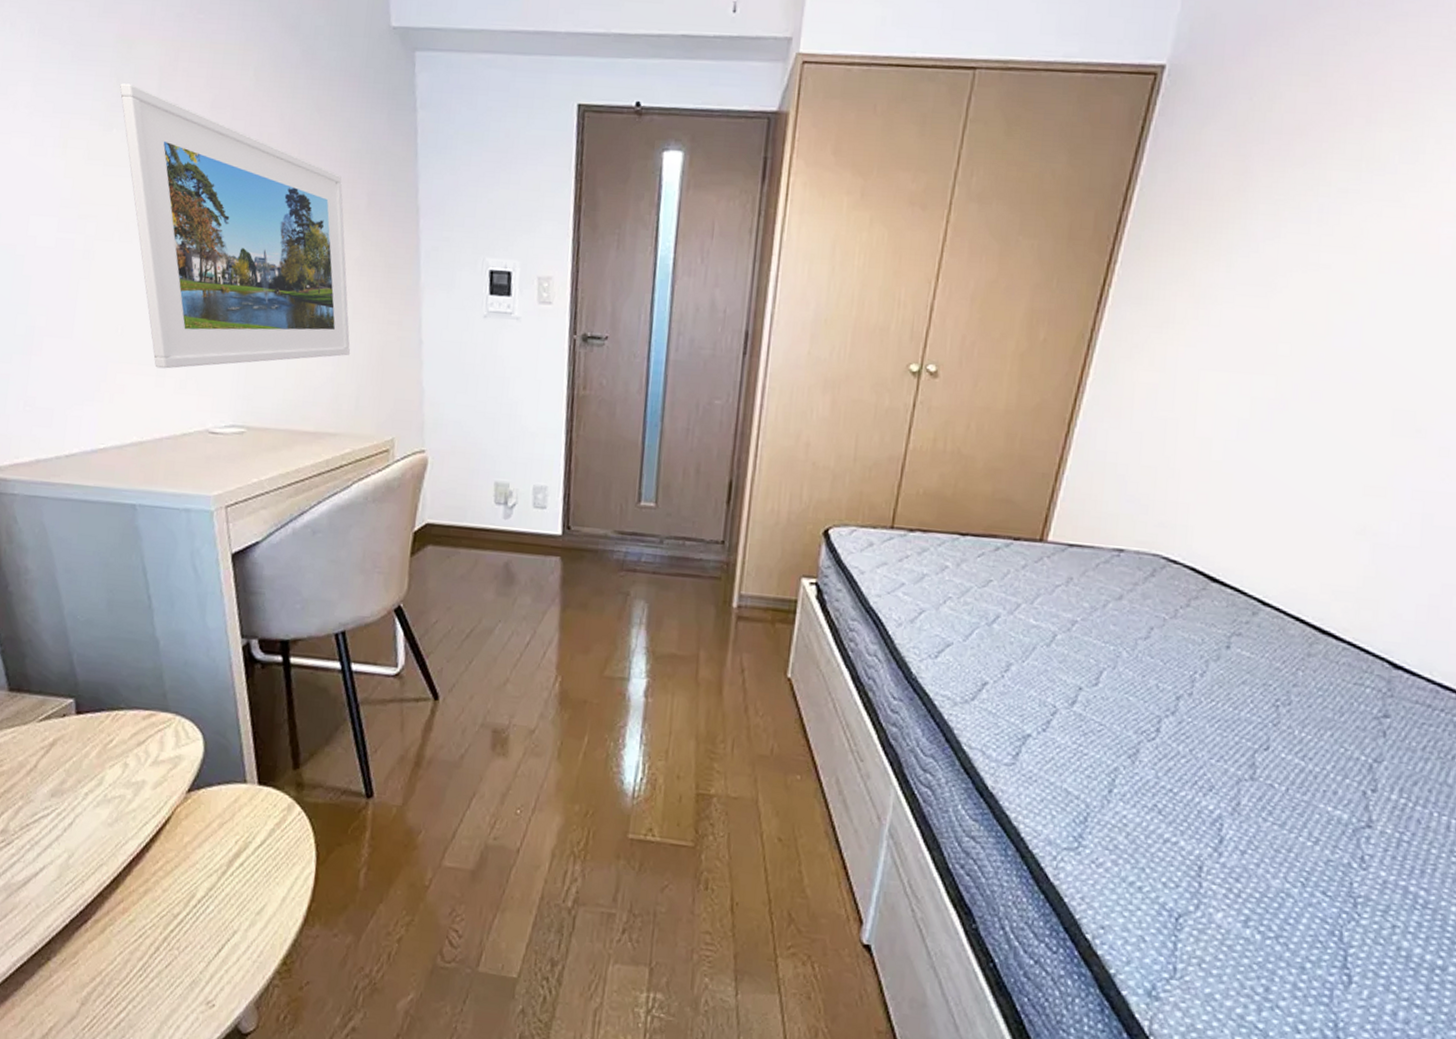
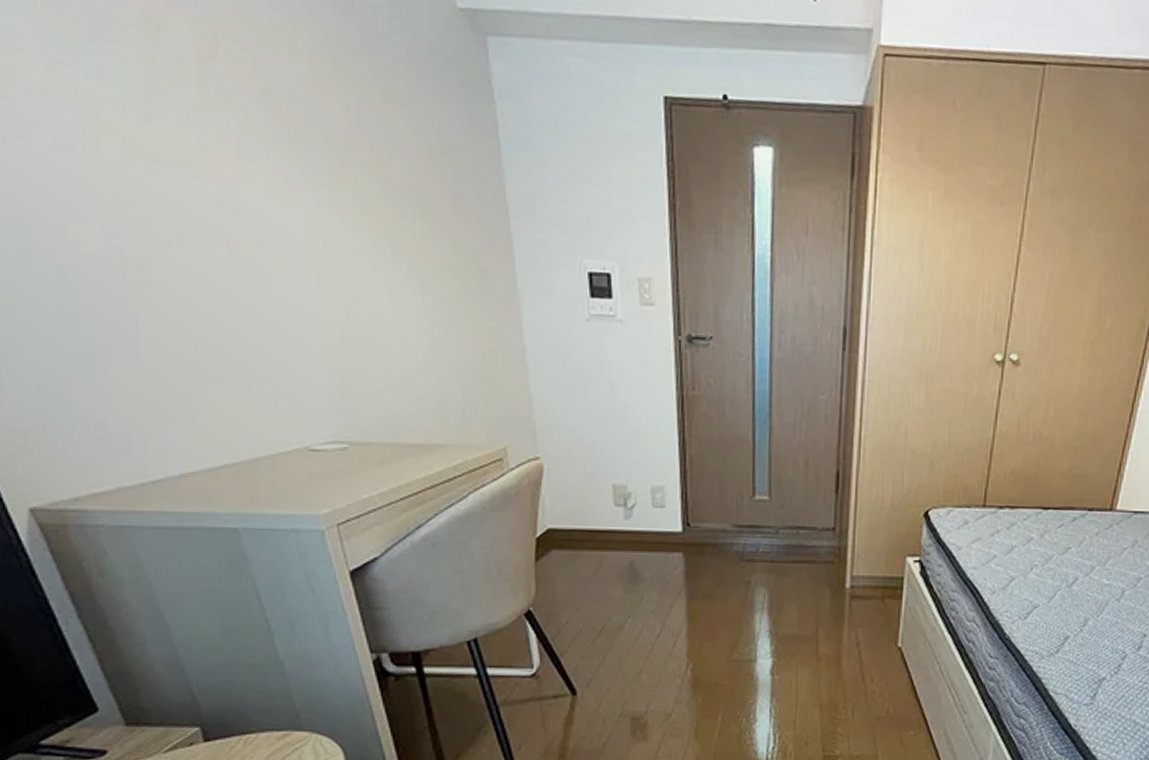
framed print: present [120,83,351,369] -> none [153,67,452,386]

